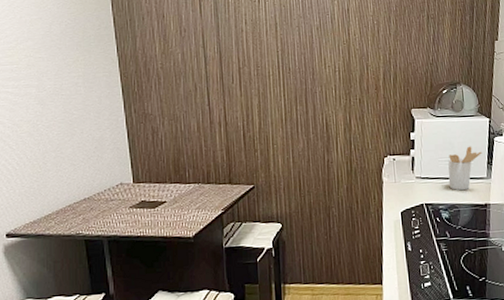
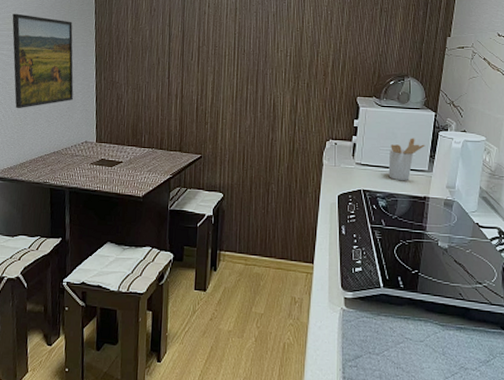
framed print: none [14,43,100,154] -> present [12,13,74,109]

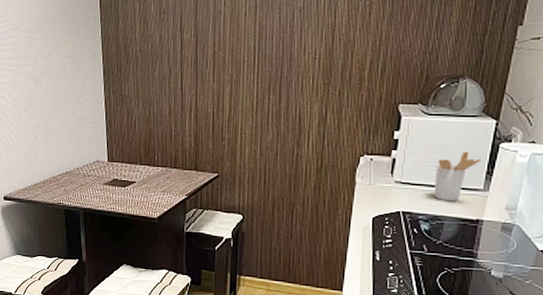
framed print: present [12,13,74,109] -> none [16,25,82,128]

